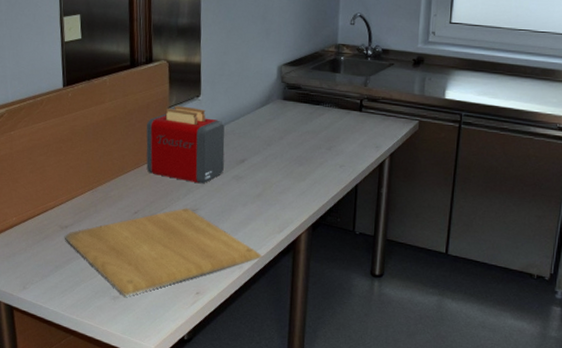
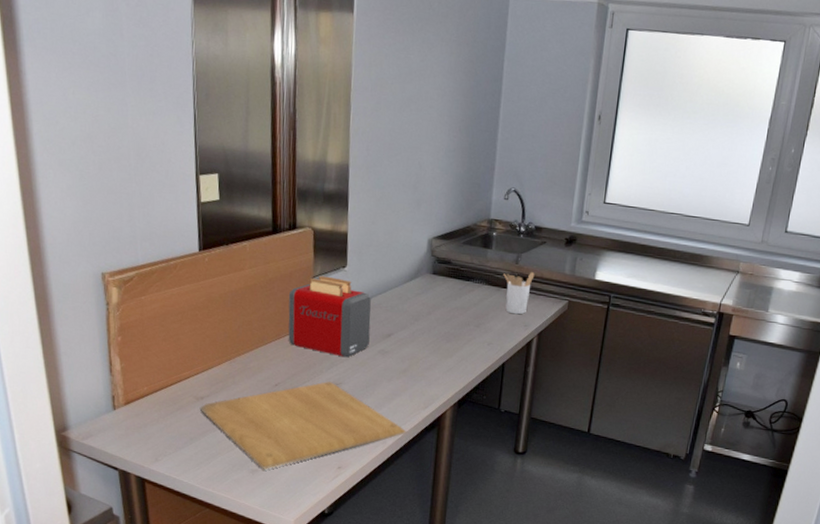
utensil holder: none [353,94,384,136] -> present [503,272,535,315]

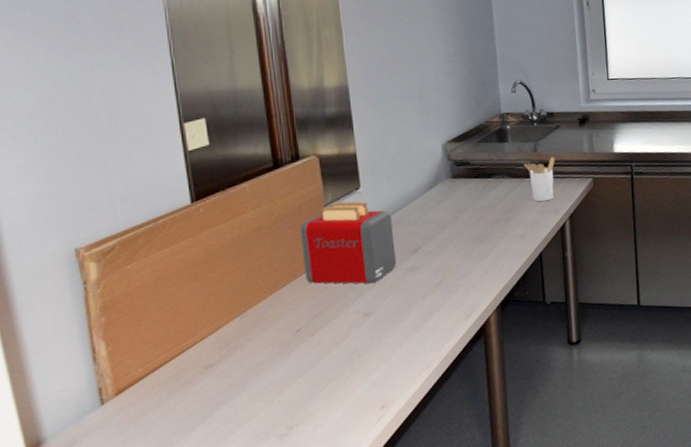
chopping board: present [199,381,407,469] -> none [209,312,452,431]

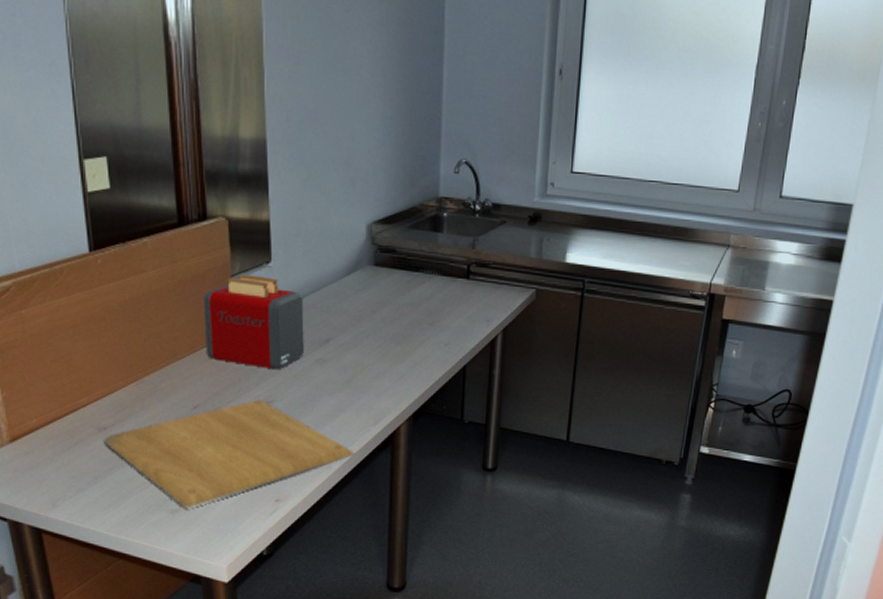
chopping board: none [209,312,452,431] -> present [103,399,355,508]
utensil holder: present [524,157,555,202] -> none [458,258,495,309]

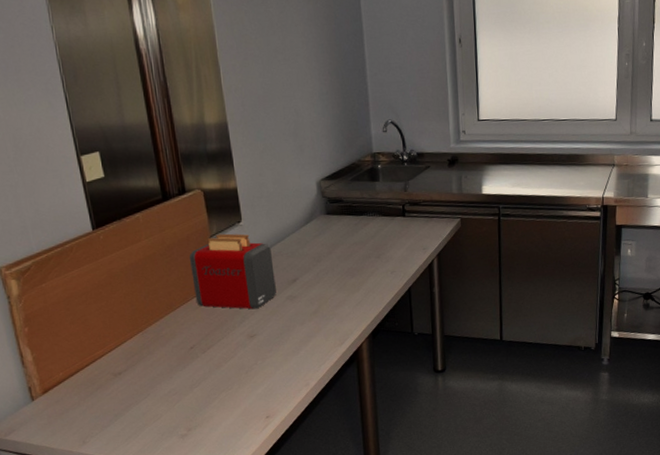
chopping board: present [103,399,355,508] -> none [119,334,328,432]

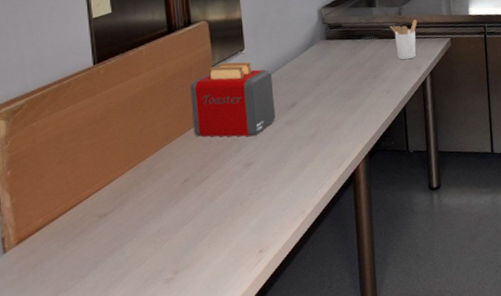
utensil holder: none [395,197,425,240] -> present [390,19,418,60]

